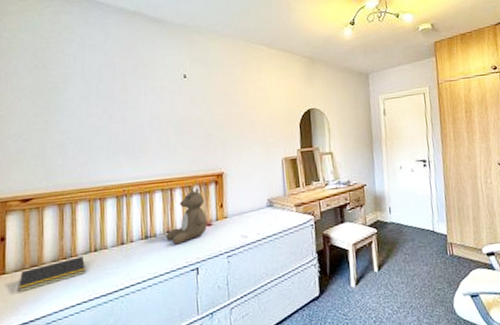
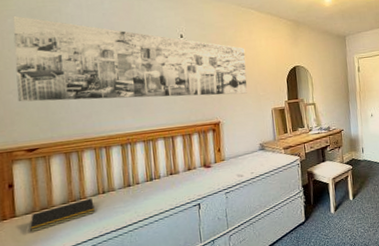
wall art: none [16,58,255,148] -> present [13,16,247,102]
teddy bear: present [166,187,208,245] -> none [169,134,207,185]

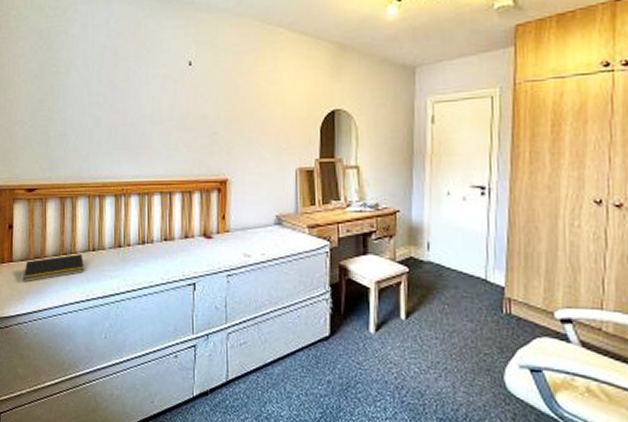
wall art: present [13,16,247,102] -> none [22,38,267,145]

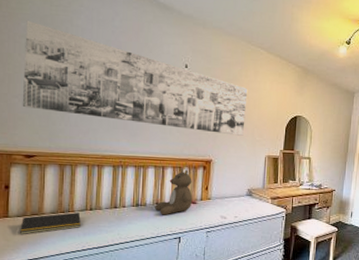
wall art: none [22,38,267,145] -> present [22,21,248,136]
teddy bear: none [163,192,207,255] -> present [155,168,193,215]

